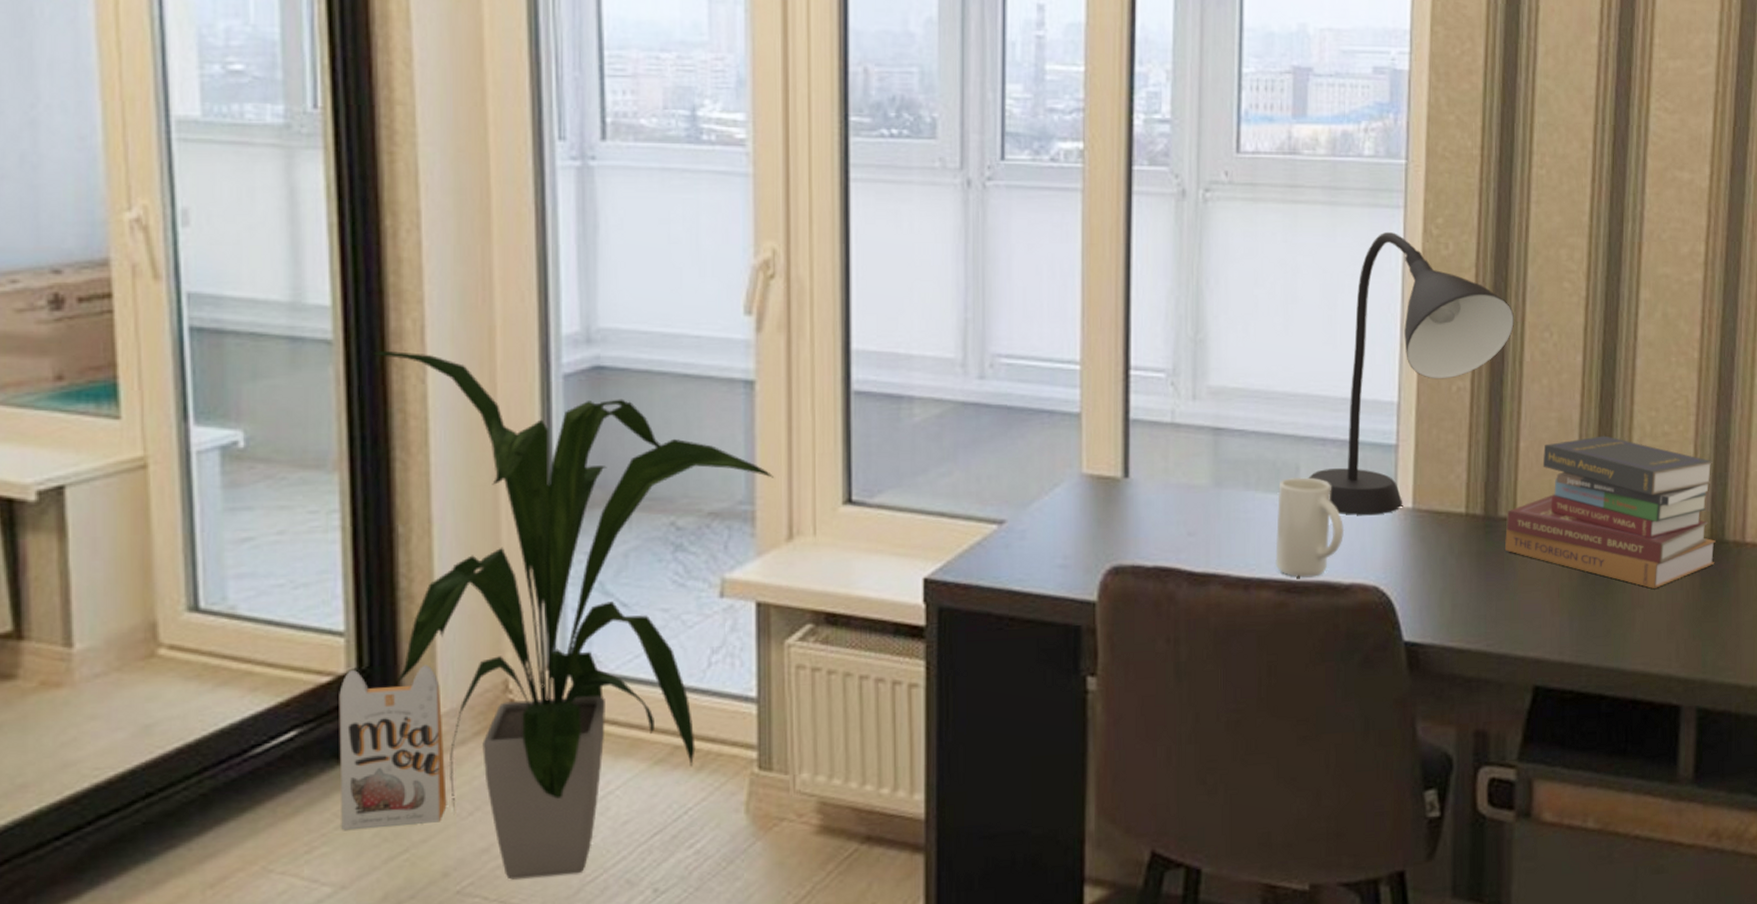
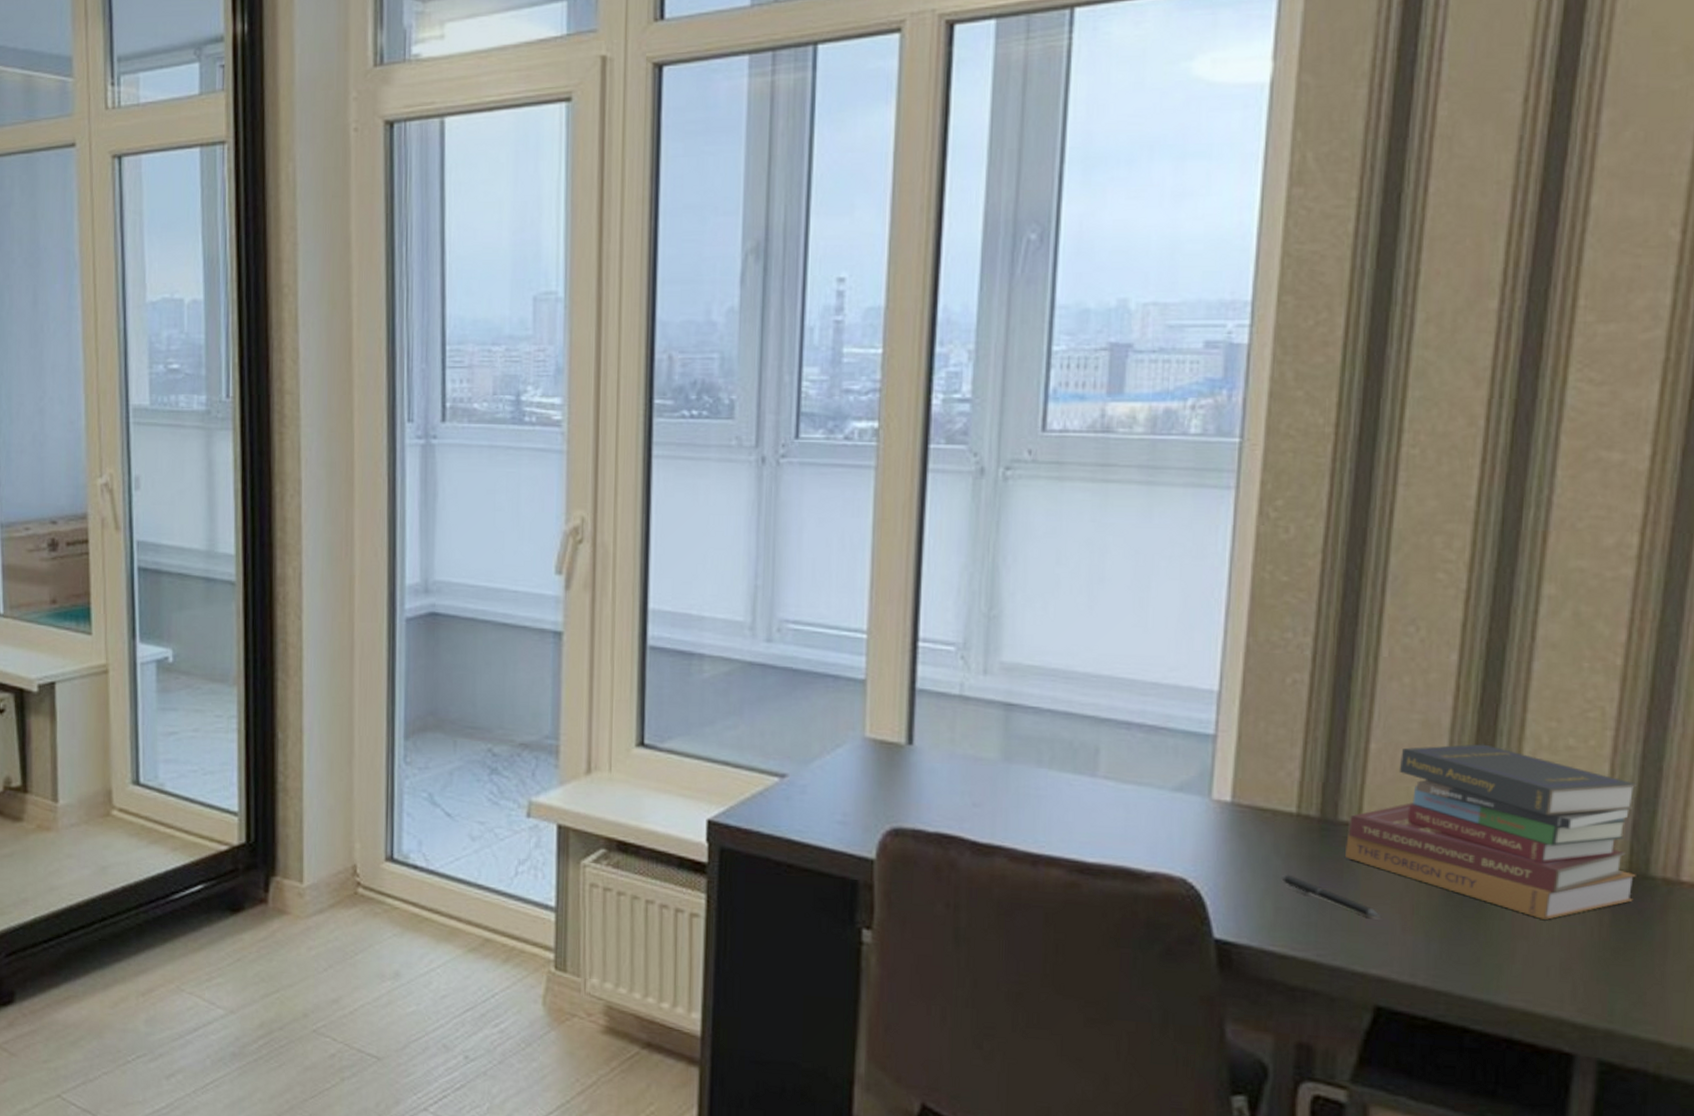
shopping bag: present [339,665,447,830] -> none [232,842,308,973]
house plant: present [372,350,775,880] -> none [263,591,577,1033]
mug: present [1275,476,1345,578] -> none [1068,758,1149,861]
desk lamp: present [1308,231,1515,515] -> none [1109,513,1370,805]
pen: none [1456,572,1536,604] -> present [1281,874,1382,918]

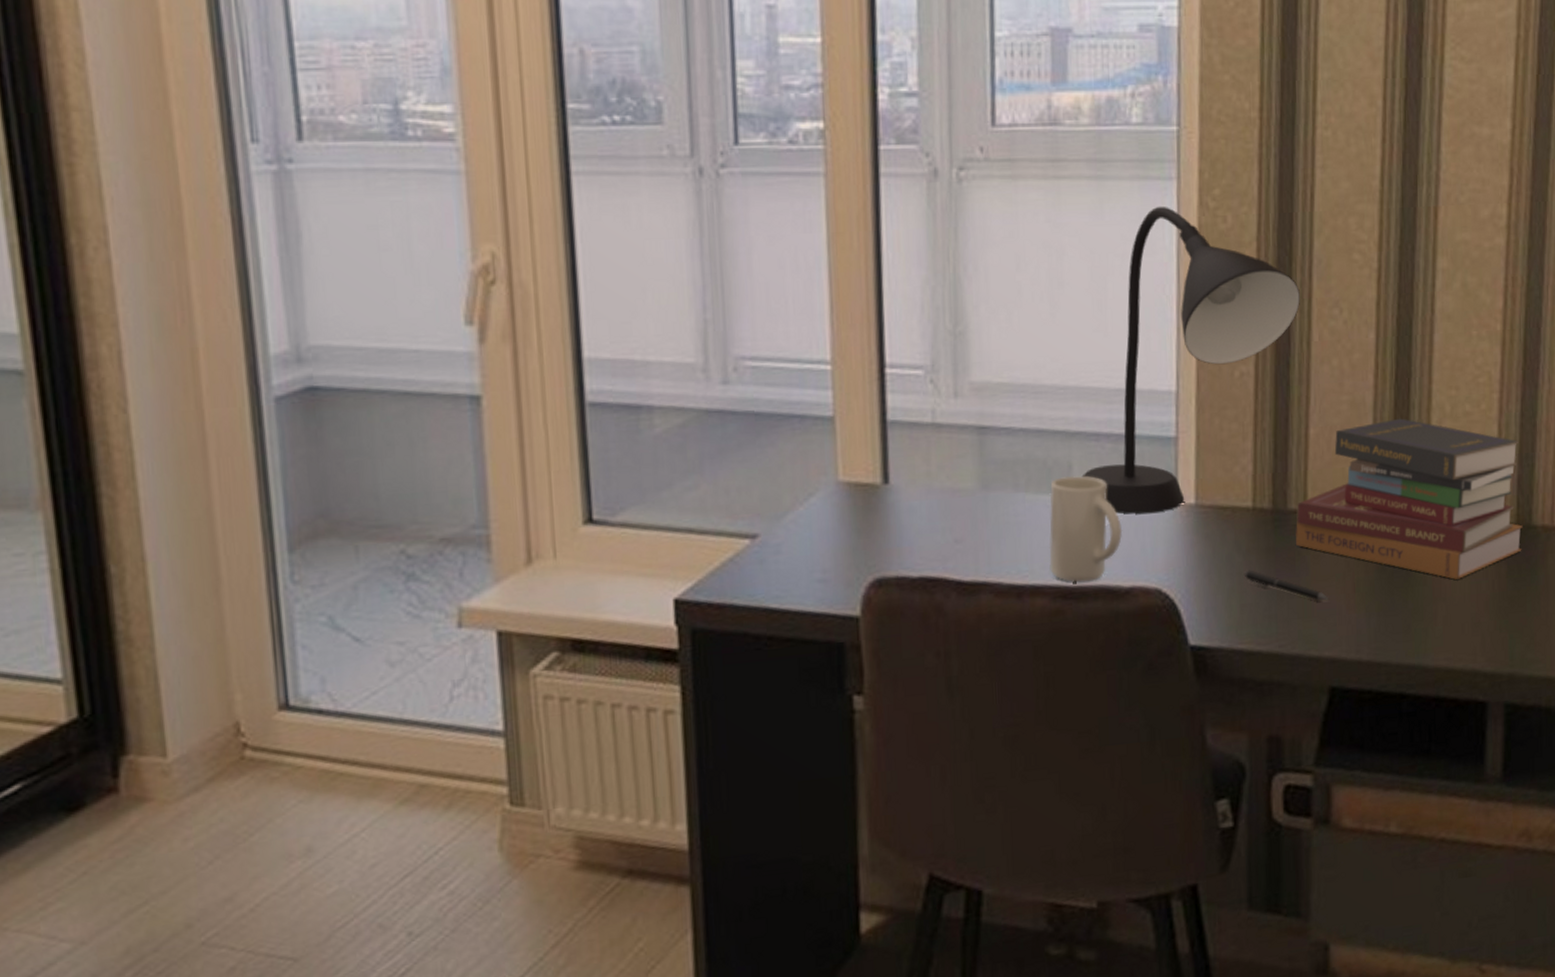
mug: none [1068,758,1149,861] -> present [1049,475,1123,583]
desk lamp: none [1109,513,1370,805] -> present [1081,206,1301,514]

